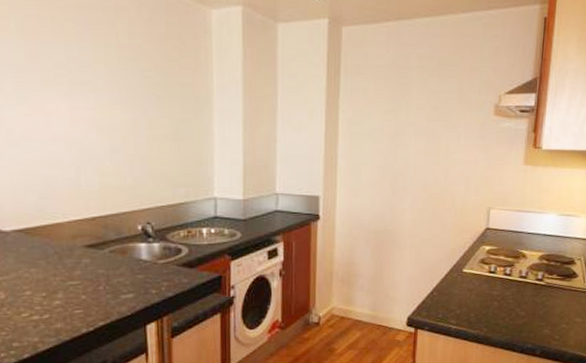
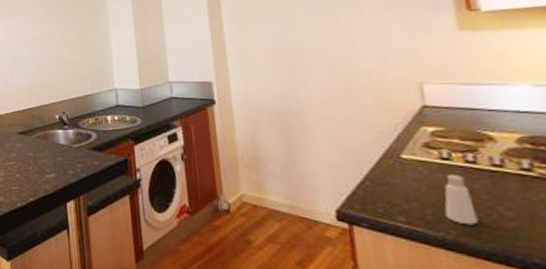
pepper shaker: none [483,284,503,324] -> present [444,174,478,225]

